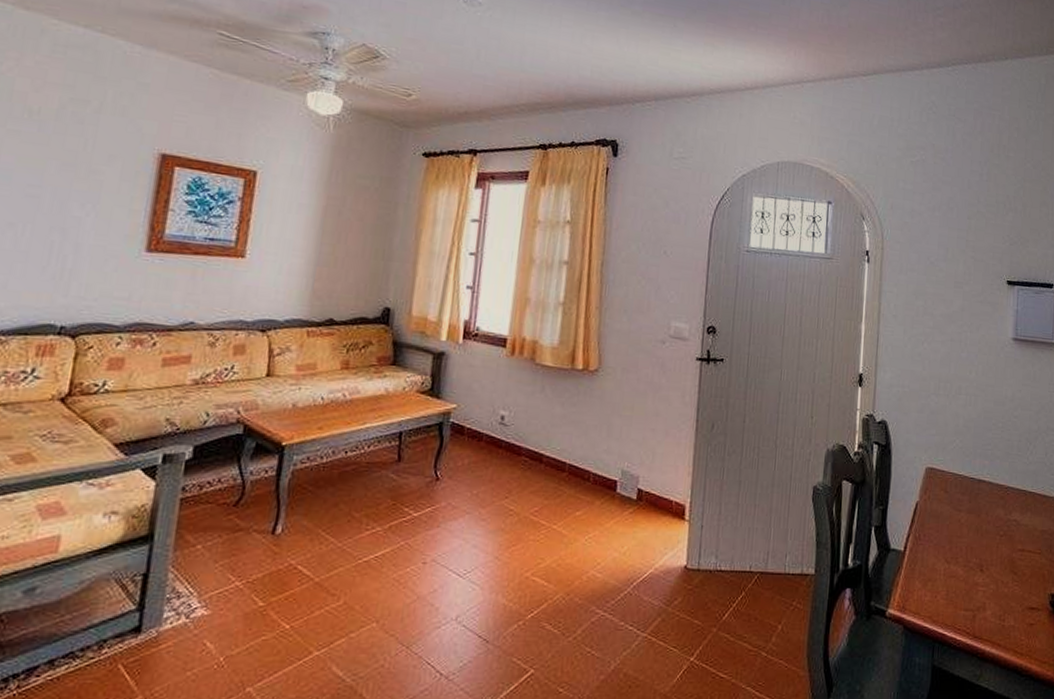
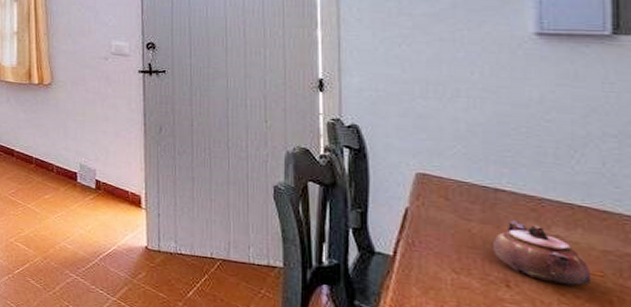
teapot: none [974,508,1034,565] -> present [494,220,592,287]

